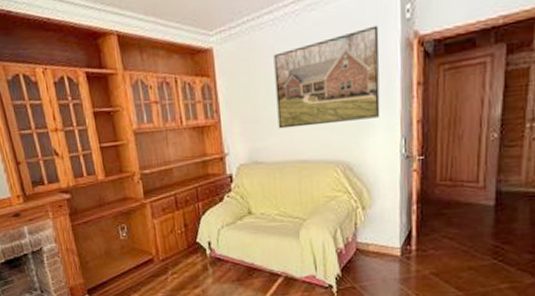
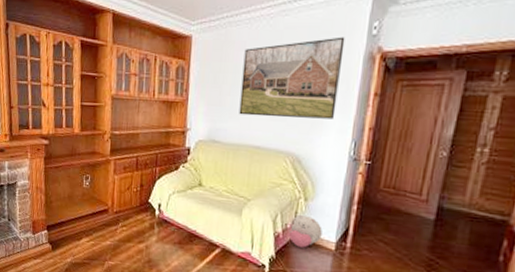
plush toy: none [351,225,385,260] -> present [288,214,323,248]

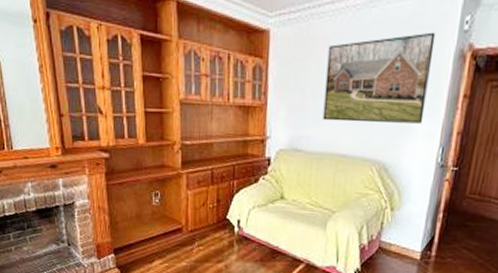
plush toy: present [288,214,323,248] -> none [374,224,408,259]

